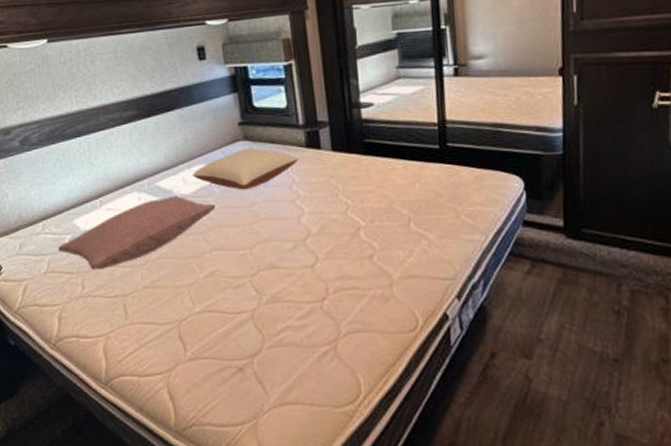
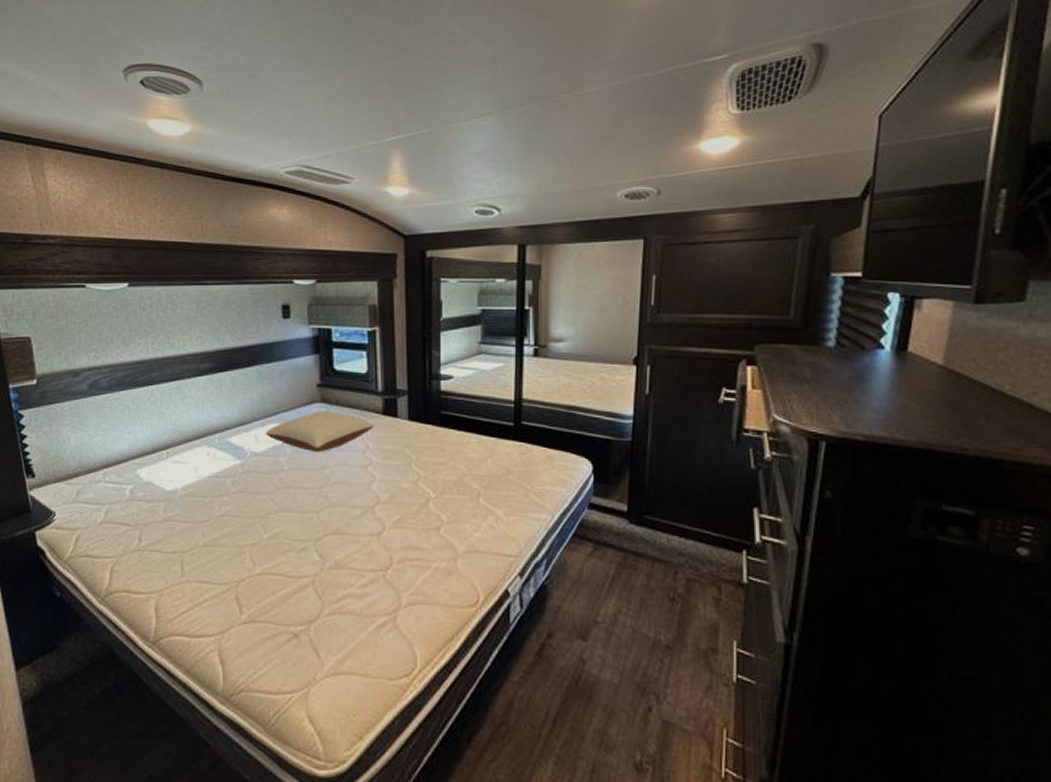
pillow: present [58,195,216,270] -> none [118,452,286,523]

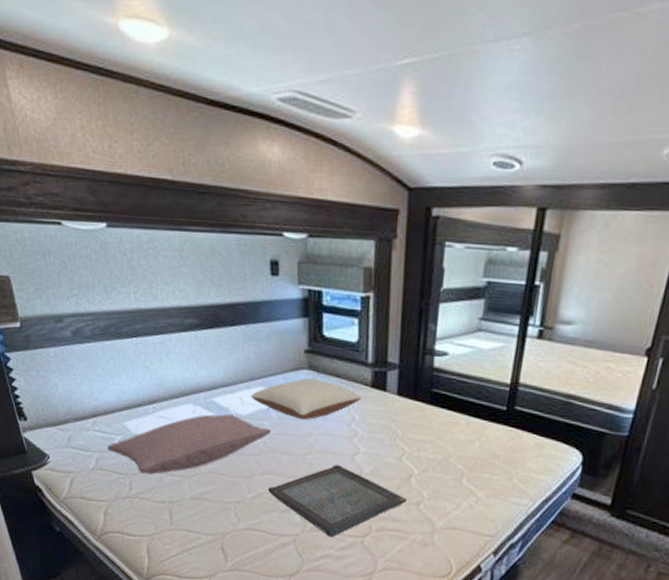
pillow: none [118,452,286,523] -> present [108,413,271,475]
serving tray: none [285,495,428,574] -> present [268,464,408,538]

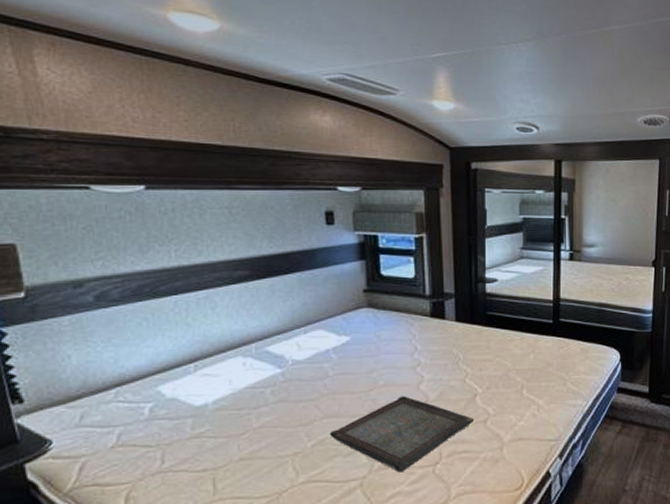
pillow: present [108,413,271,475] -> none [134,361,331,442]
pillow: present [251,377,362,420] -> none [308,315,423,357]

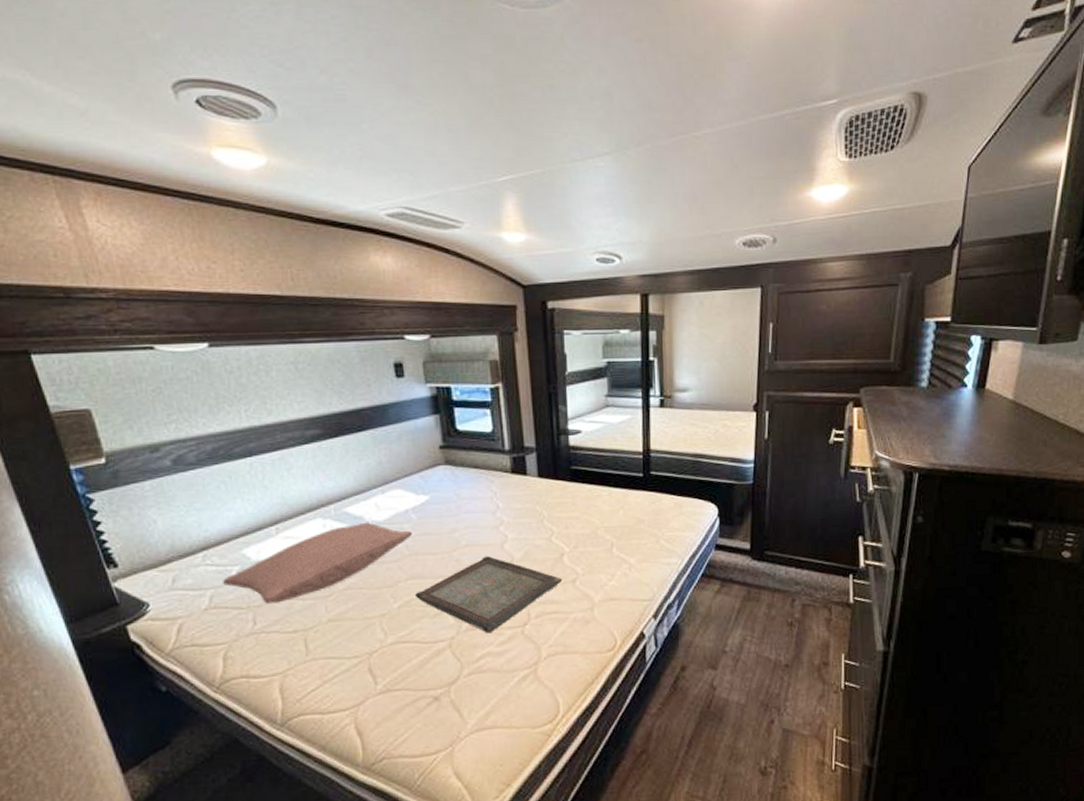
pillow: none [134,361,331,442] -> present [223,522,412,604]

